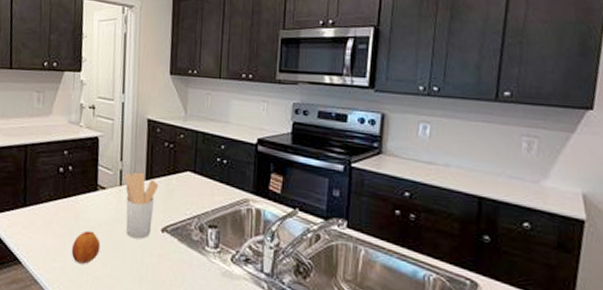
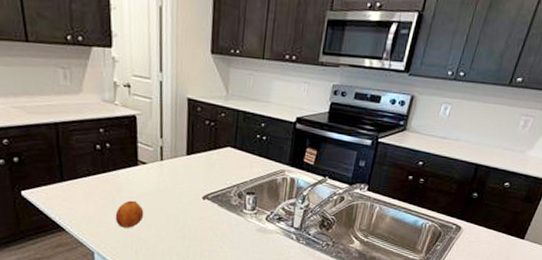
utensil holder: present [125,171,159,239] -> none [166,147,200,206]

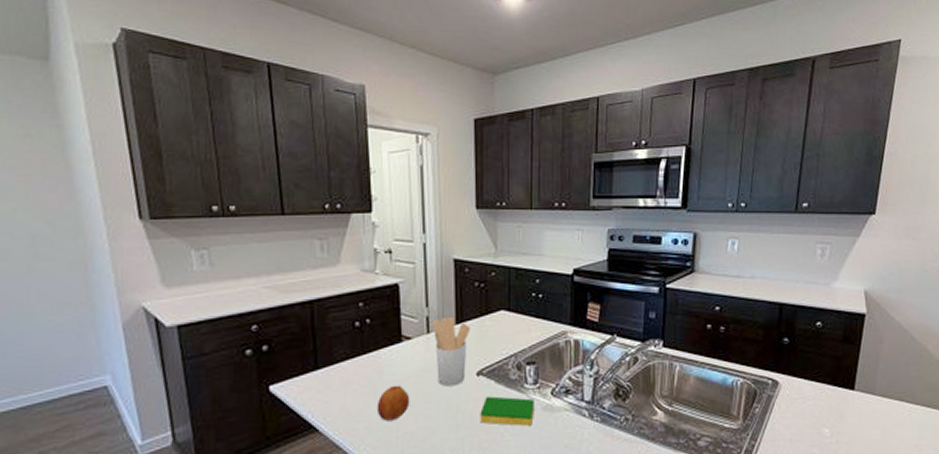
utensil holder: none [166,147,200,206] -> present [432,316,471,387]
dish sponge: none [203,216,251,242] -> present [480,396,534,426]

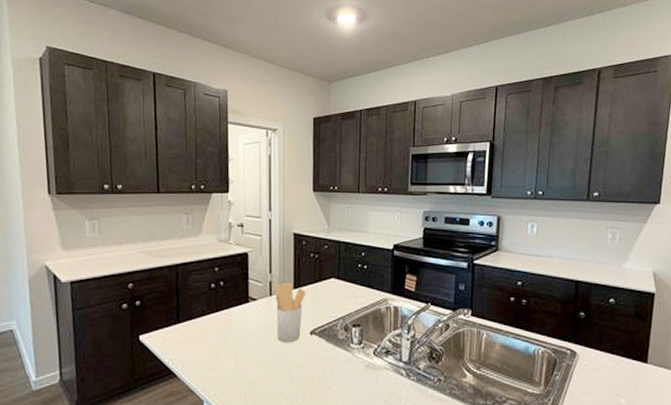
fruit: present [376,385,410,421] -> none [225,340,254,371]
dish sponge: present [480,396,534,426] -> none [312,353,359,381]

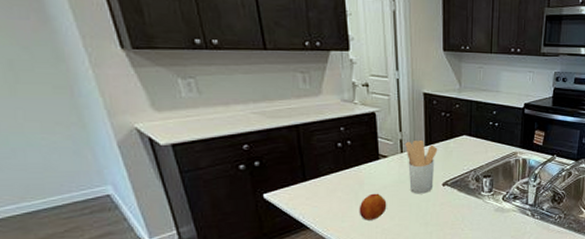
fruit: none [225,340,254,371] -> present [359,193,387,220]

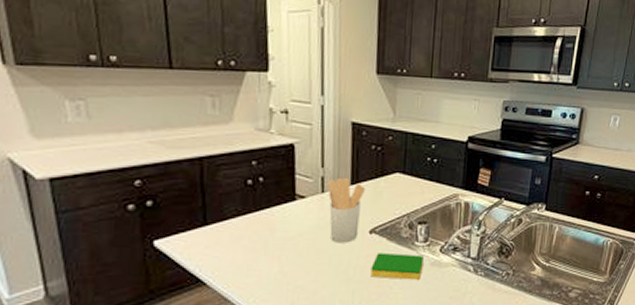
fruit: present [359,193,387,220] -> none [267,241,302,275]
dish sponge: none [445,201,489,223] -> present [370,252,424,280]

